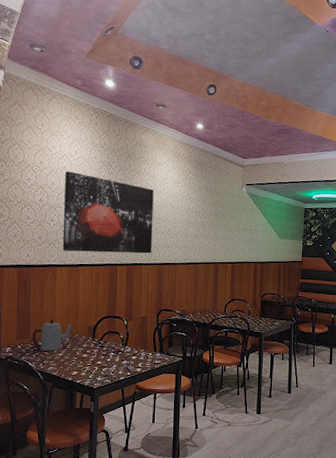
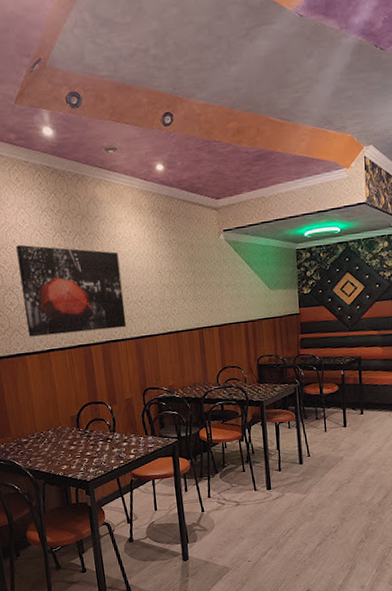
teapot: present [32,320,72,351] -> none [13,413,54,448]

